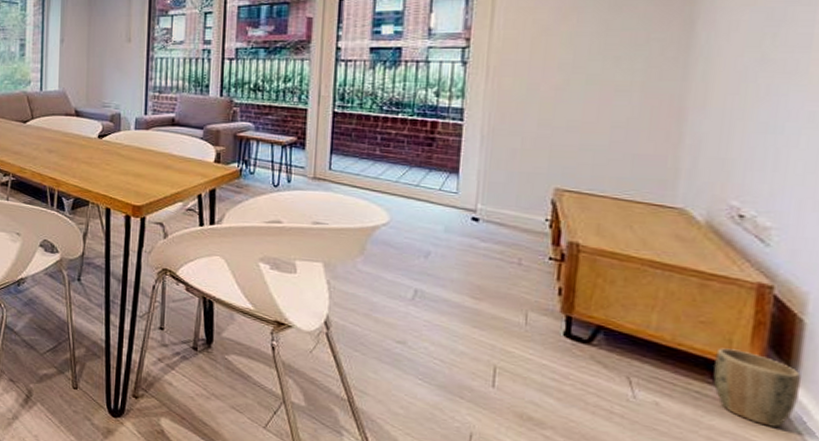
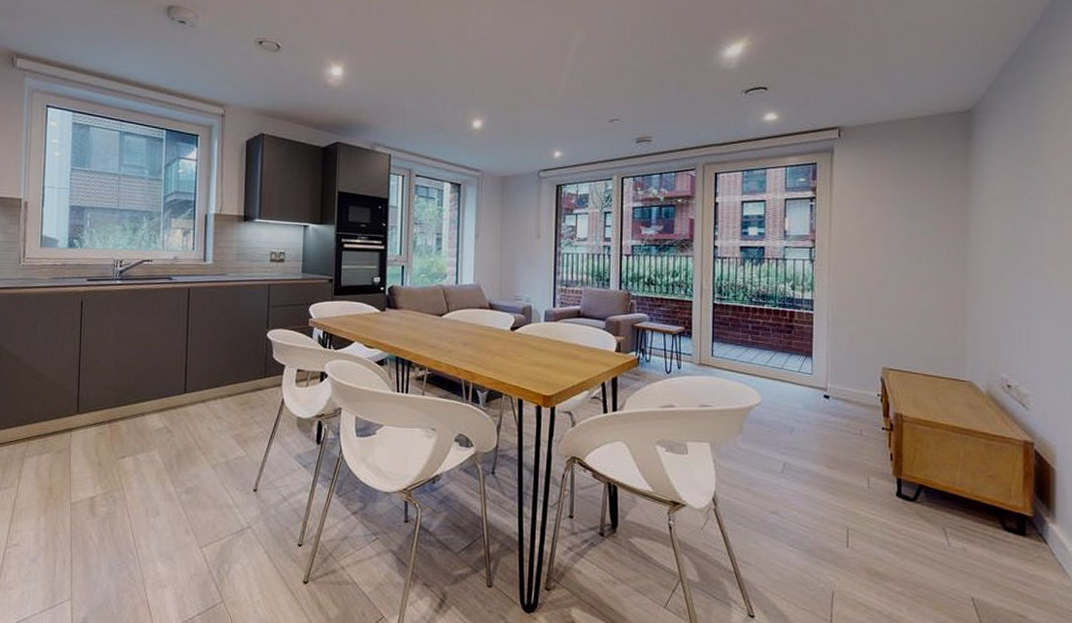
plant pot: present [713,348,801,428] -> none [1001,497,1058,561]

